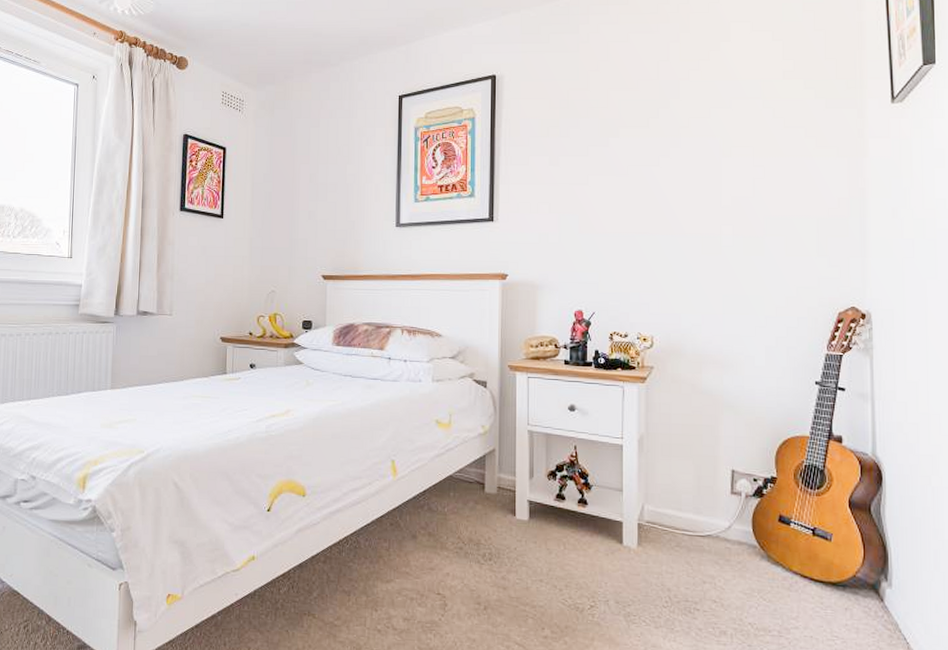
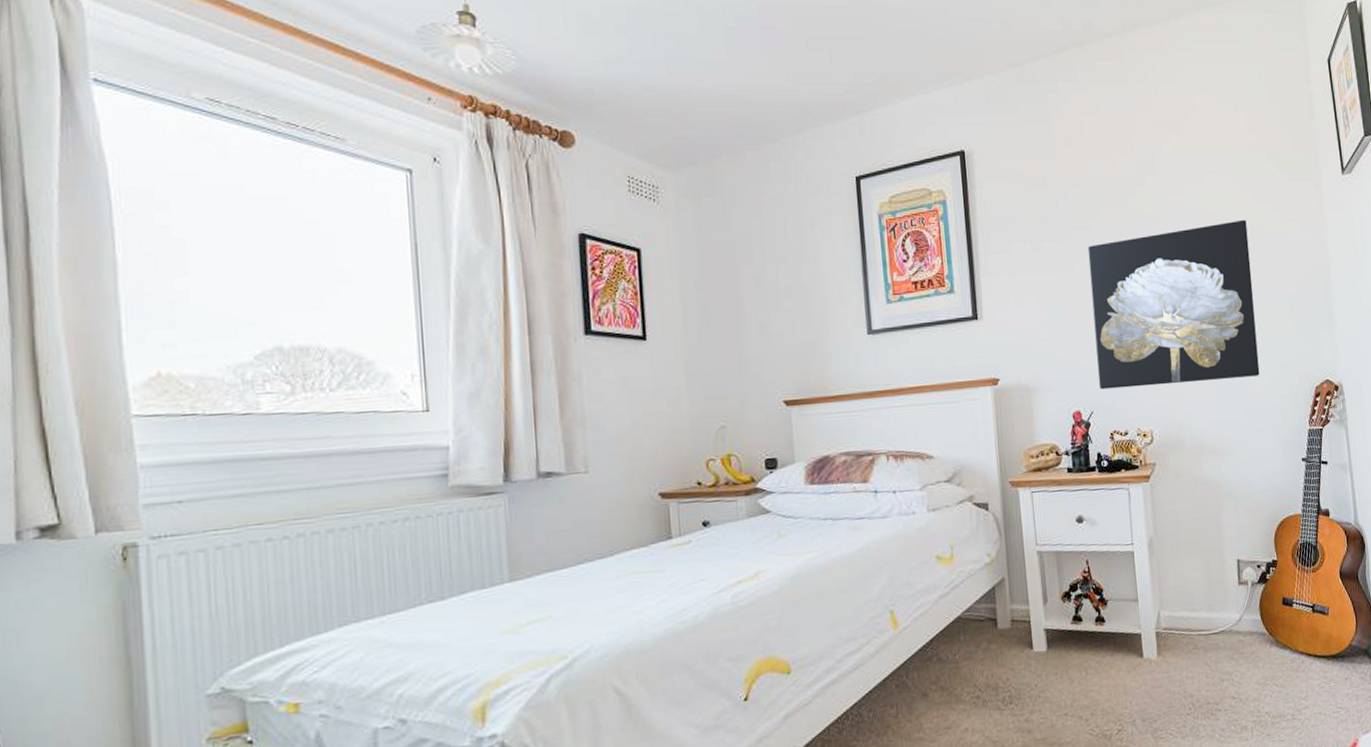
wall art: none [603,144,776,296] -> present [1087,219,1260,390]

